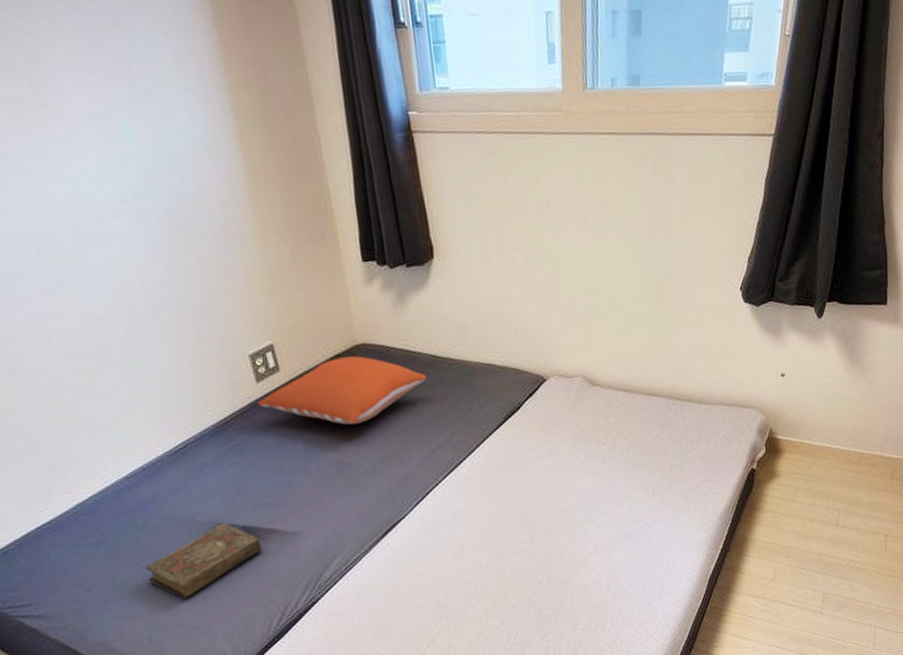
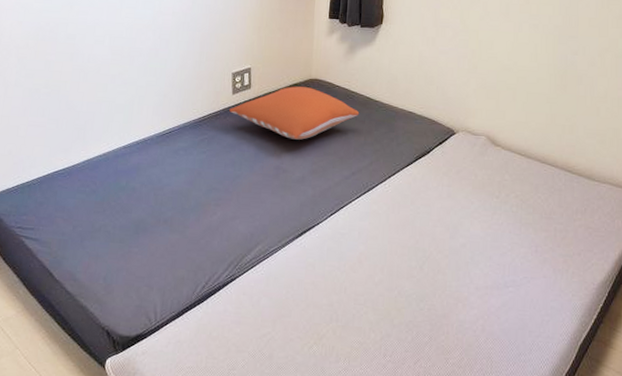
book: present [145,523,262,599] -> none [117,197,205,252]

